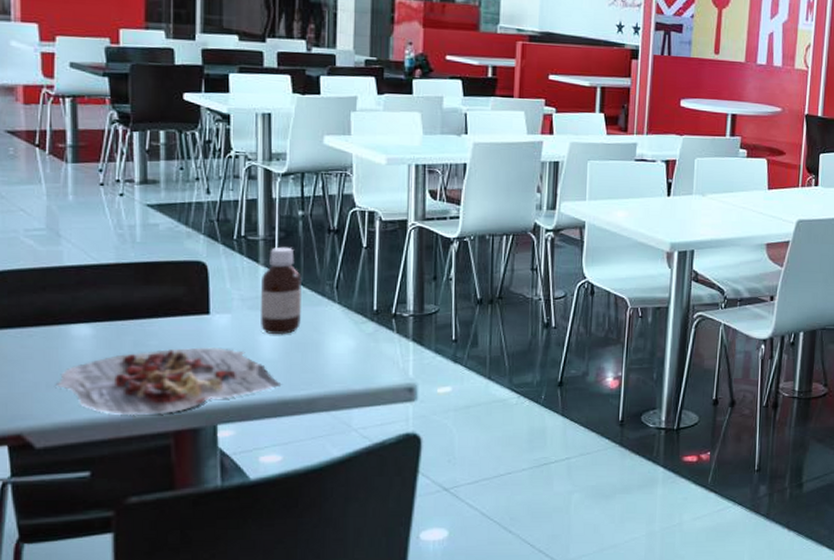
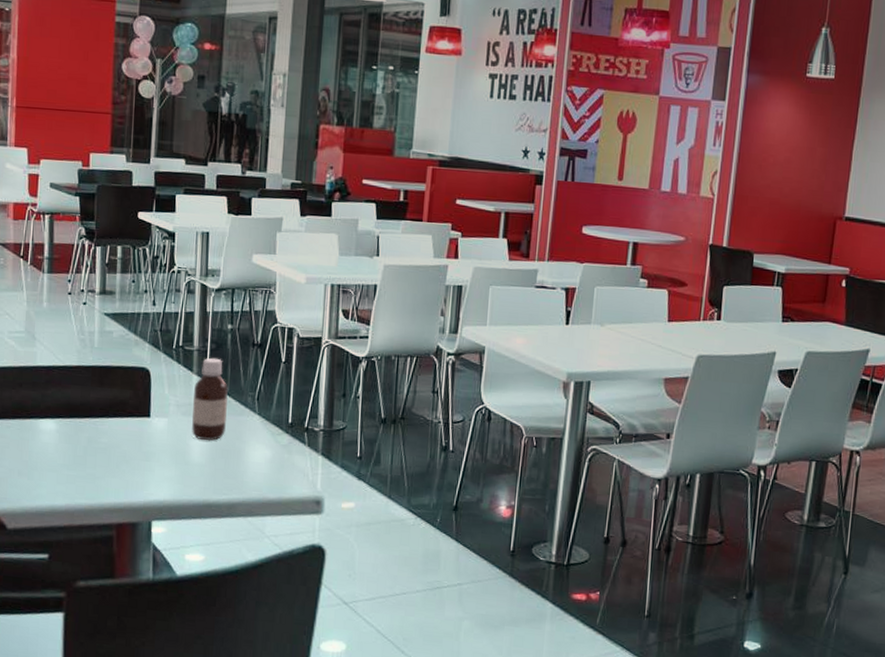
food tray: present [57,347,282,416] -> none [26,447,207,507]

